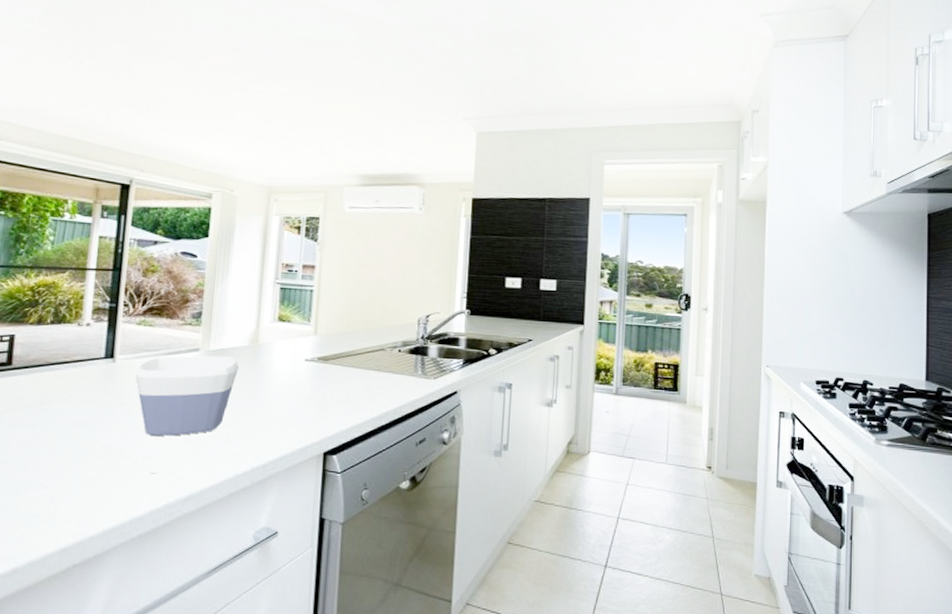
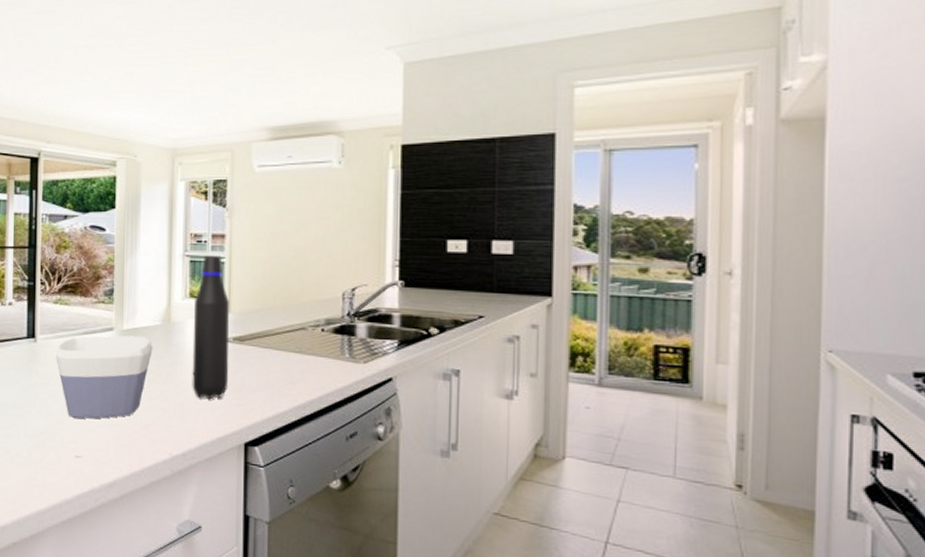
water bottle: none [276,283,316,414] -> present [192,255,230,400]

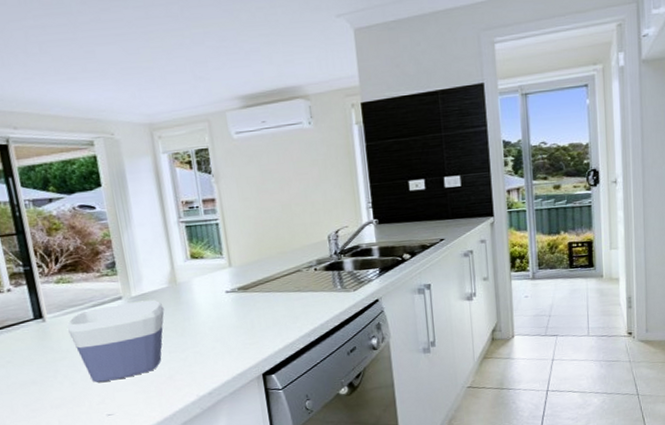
water bottle: present [192,255,230,400] -> none [196,218,240,344]

